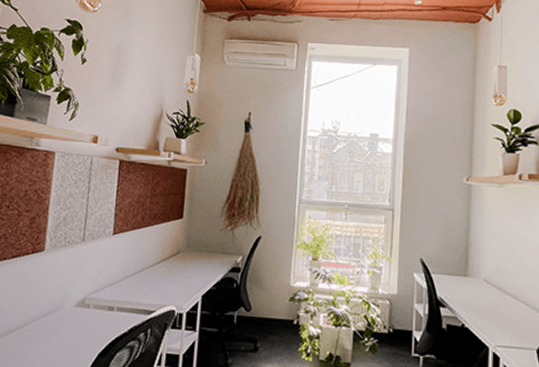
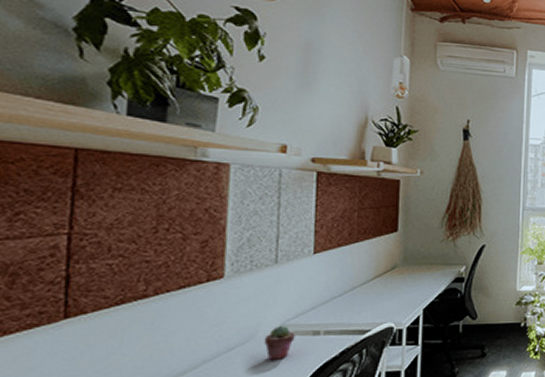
potted succulent: none [70,299,94,331] -> present [264,326,295,361]

